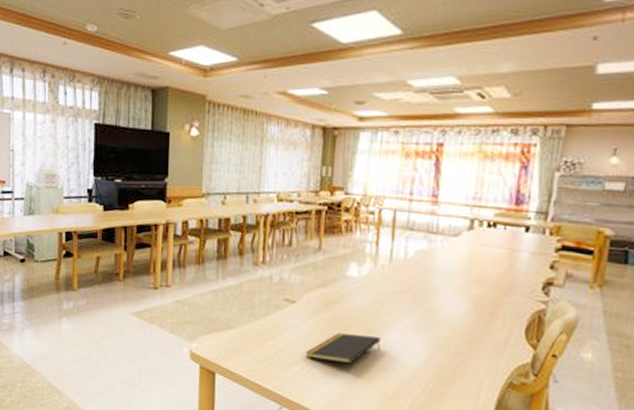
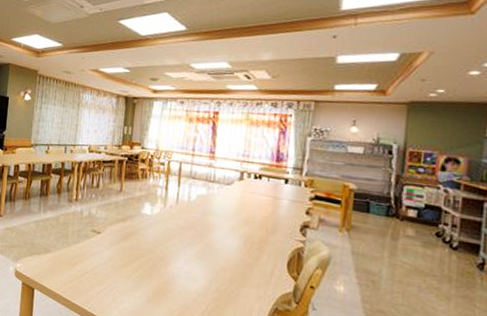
notepad: present [305,333,381,365] -> none [107,260,169,287]

